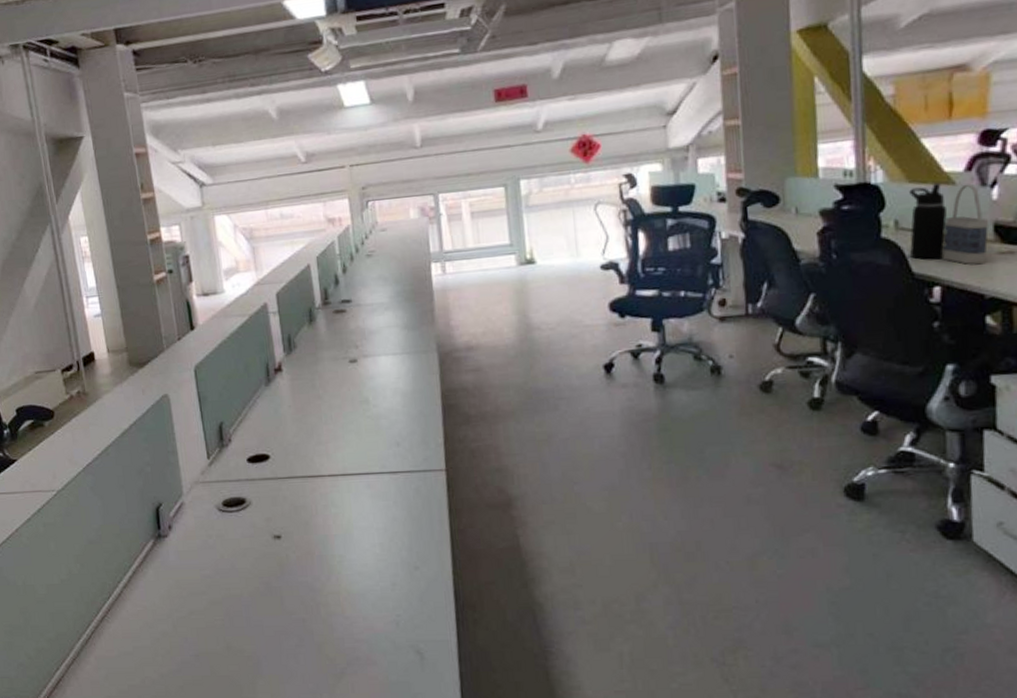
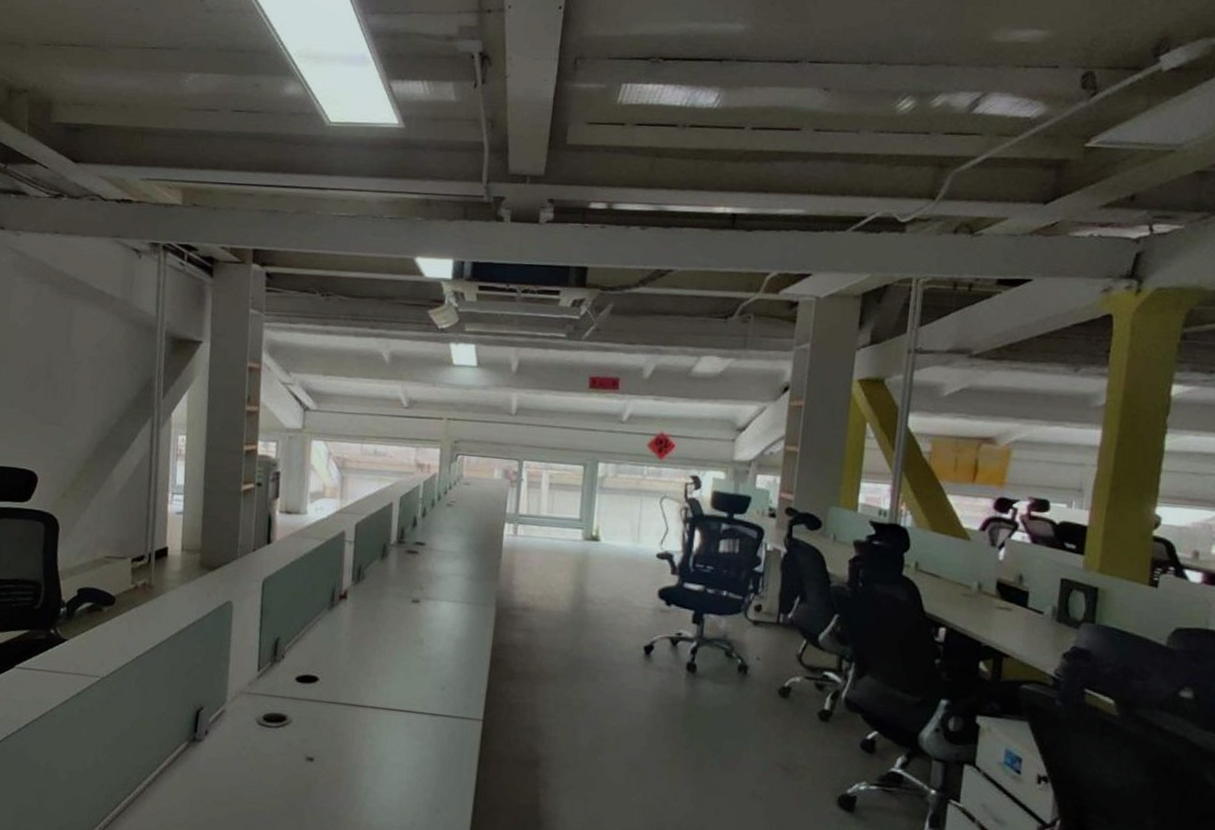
water bottle: present [909,182,948,260] -> none [924,535,961,604]
bag: present [943,184,988,265] -> none [951,541,993,615]

